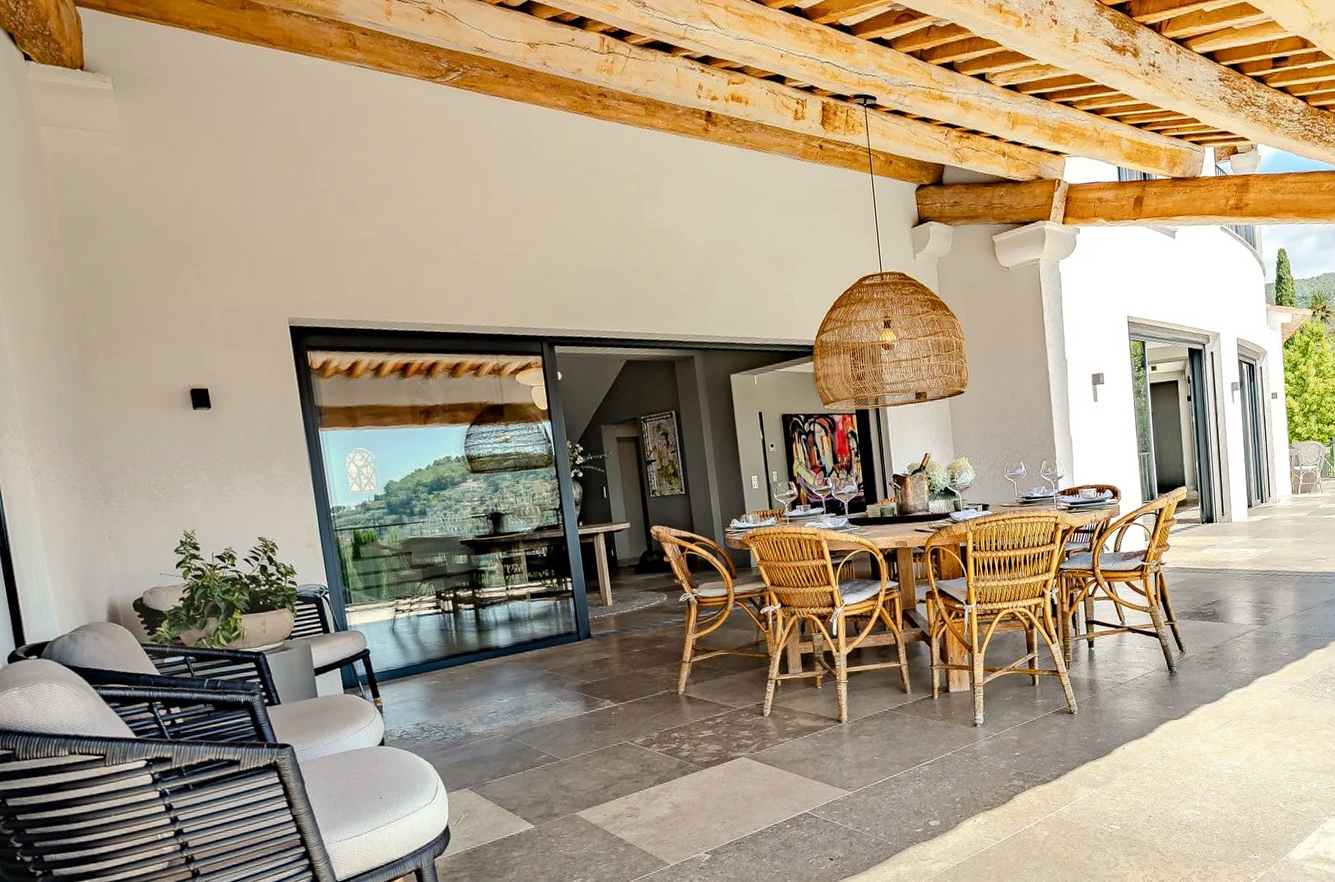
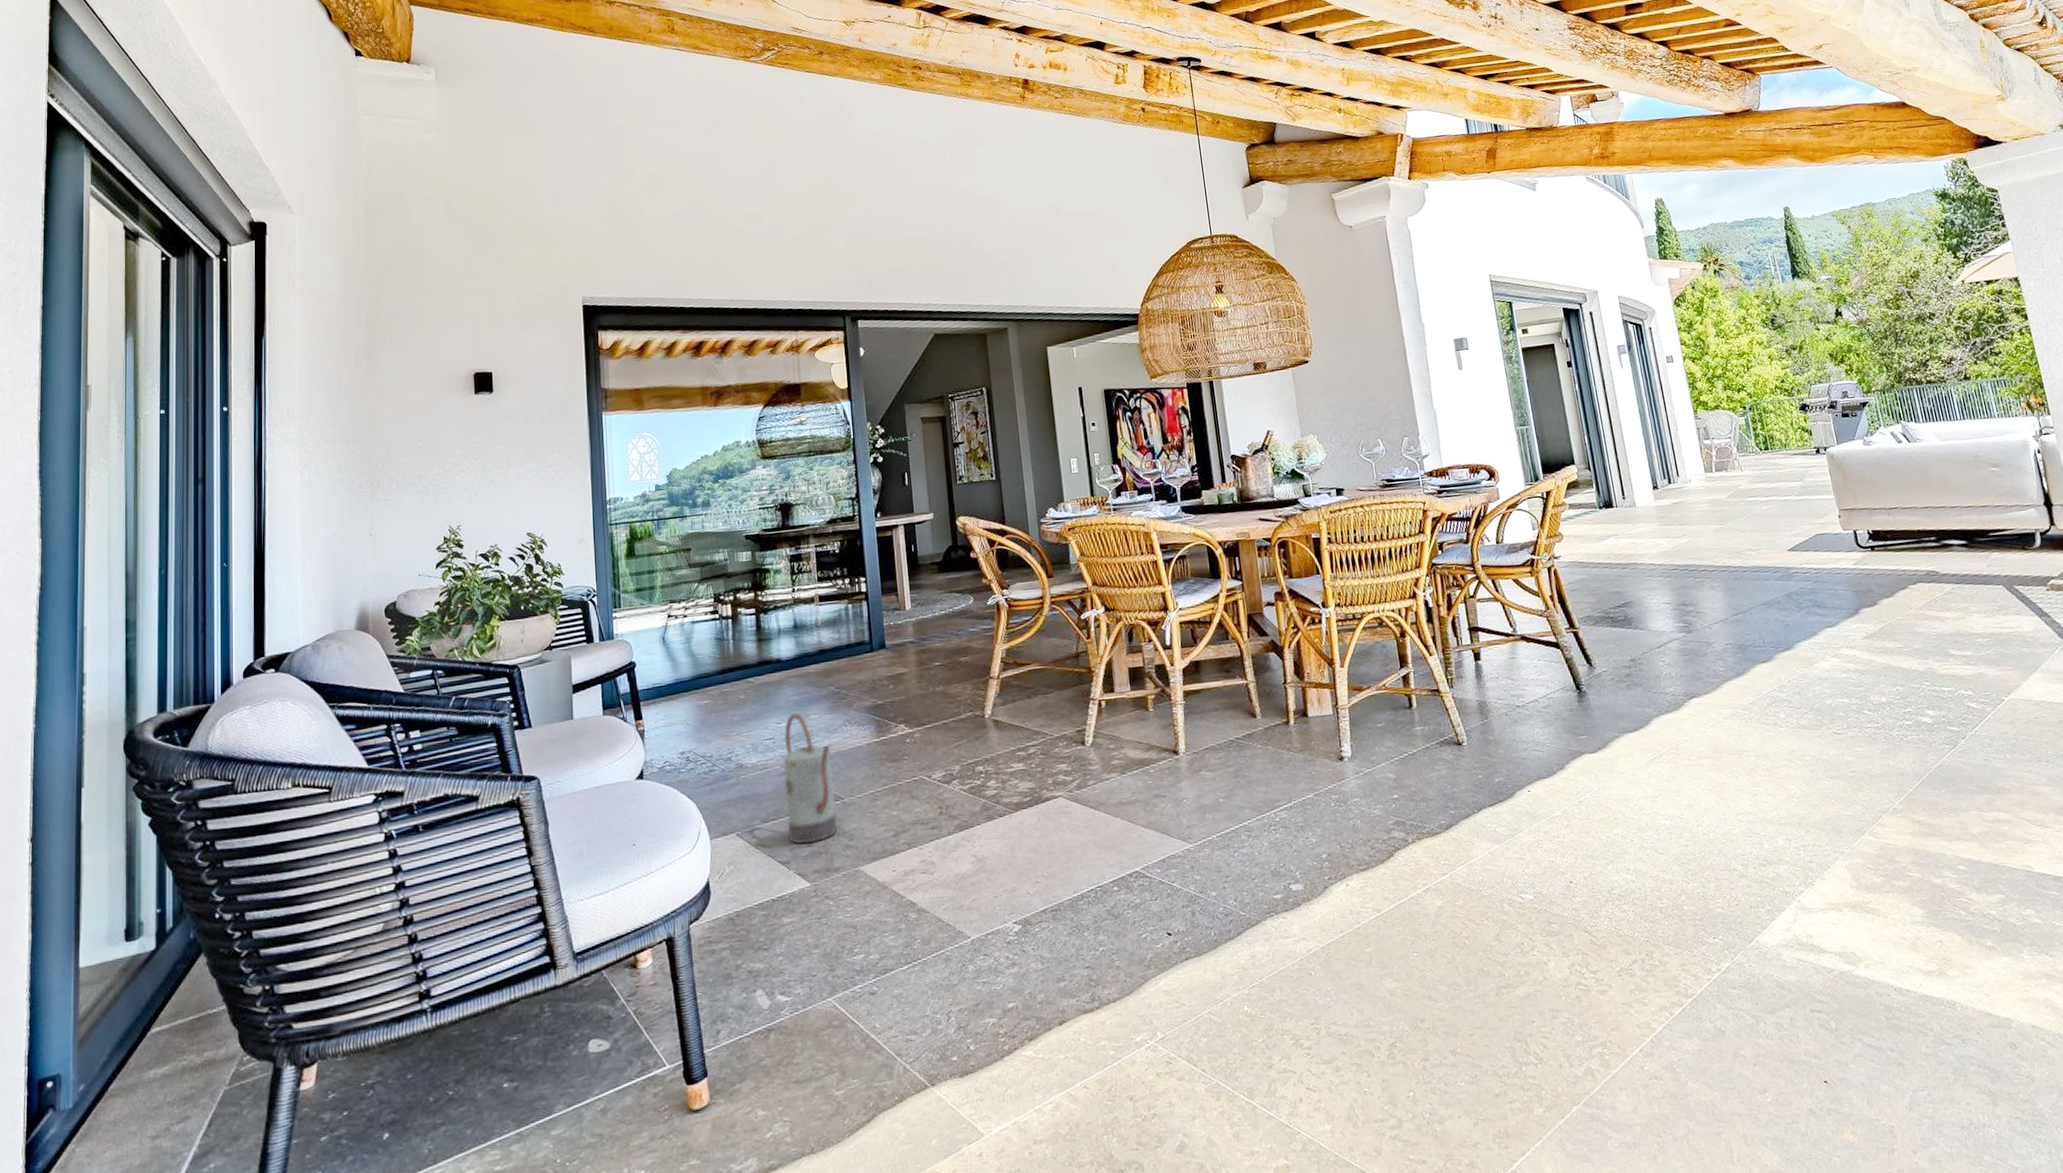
watering can: none [506,691,556,796] -> present [784,712,838,844]

